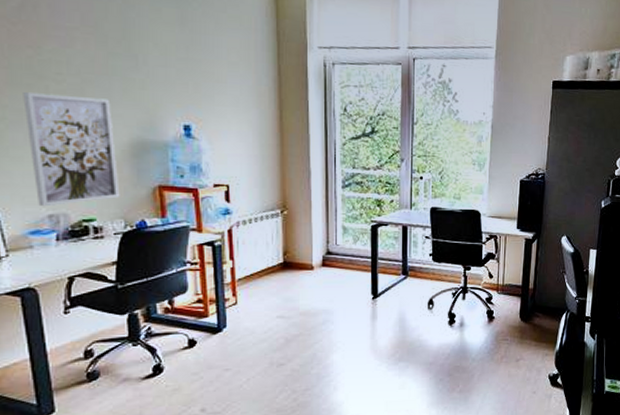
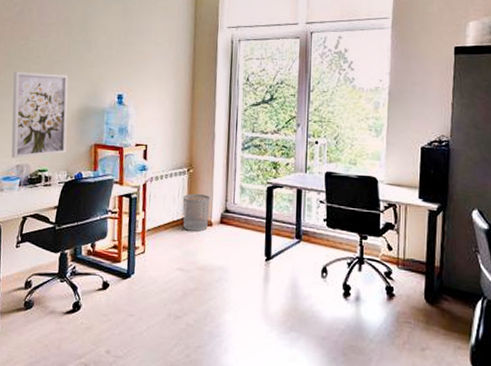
waste bin: none [278,236,310,276] -> present [182,193,211,231]

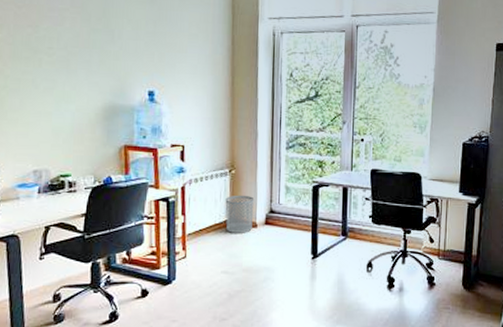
wall art: present [11,72,69,159] -> none [21,65,92,163]

